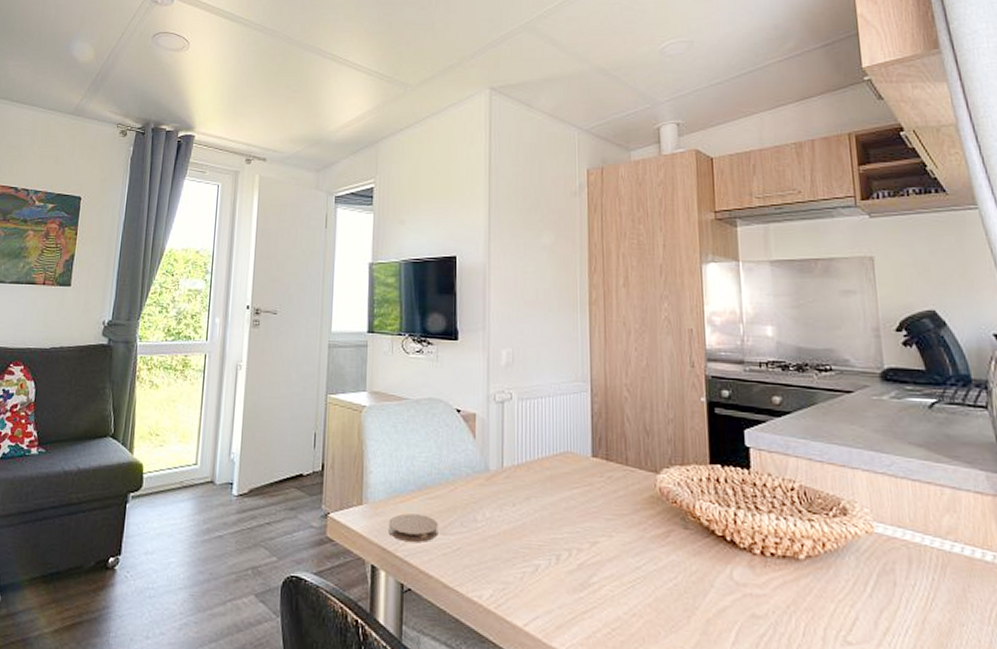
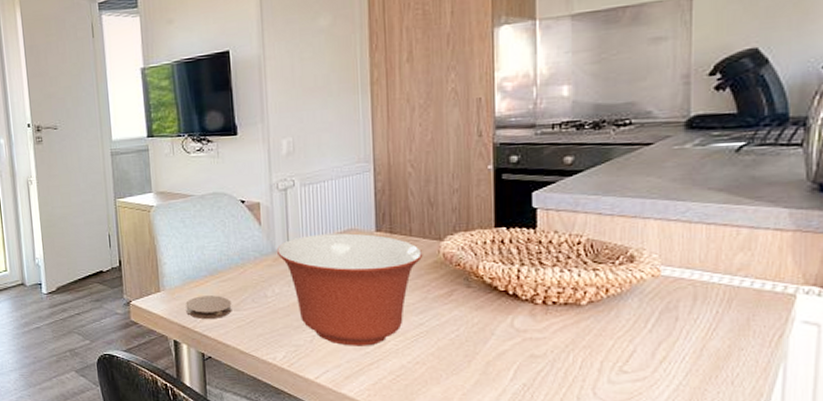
mixing bowl: none [489,454,640,590] -> present [276,233,423,346]

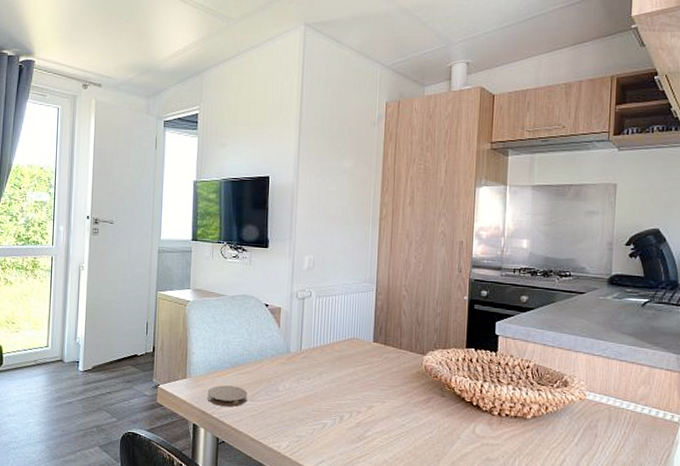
mixing bowl: present [276,233,423,346] -> none [290,340,409,441]

